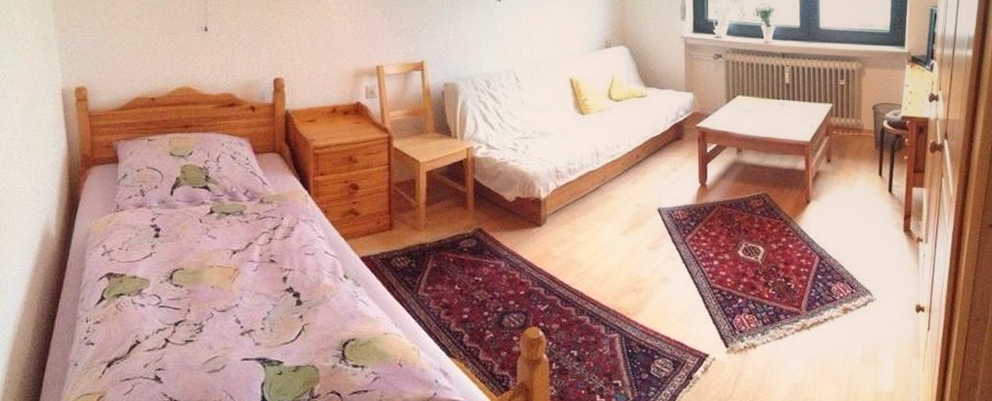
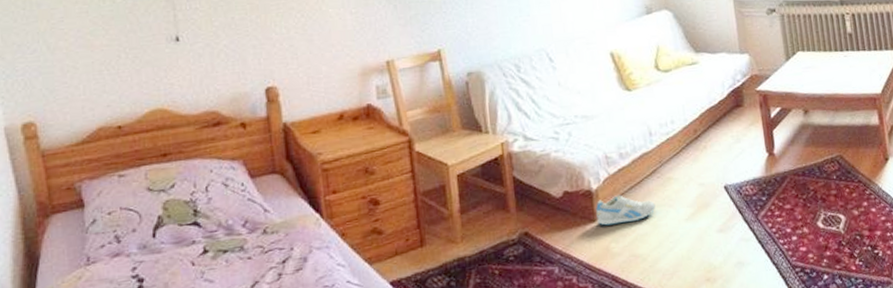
sneaker: none [543,205,595,231] -> present [596,195,655,226]

